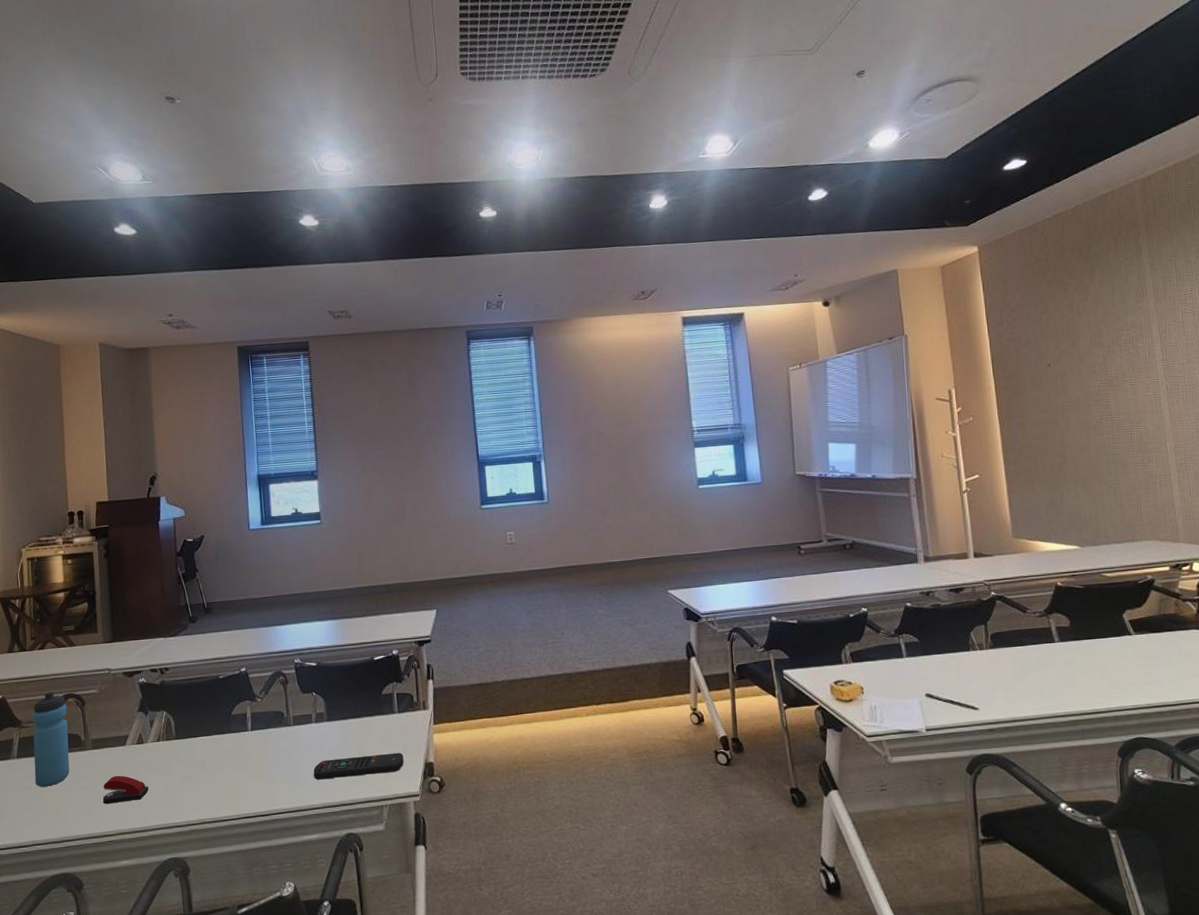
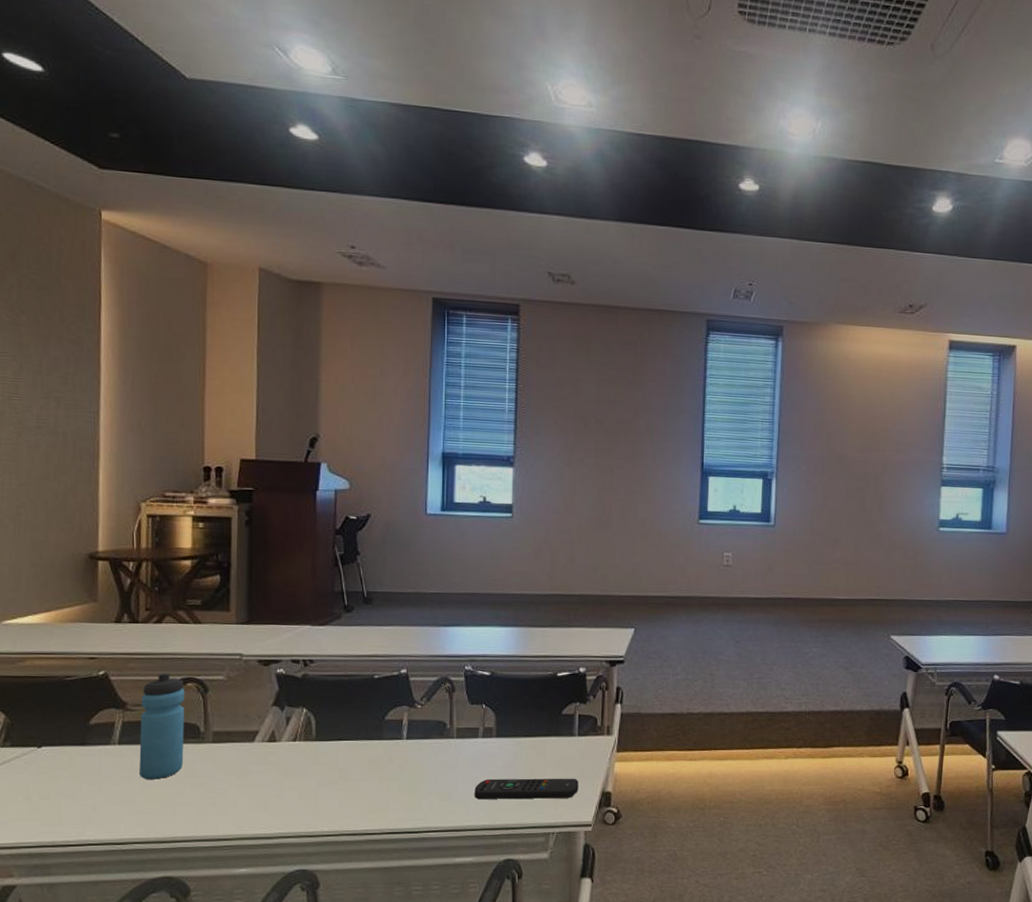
stapler: present [102,775,149,804] -> none [221,774,278,805]

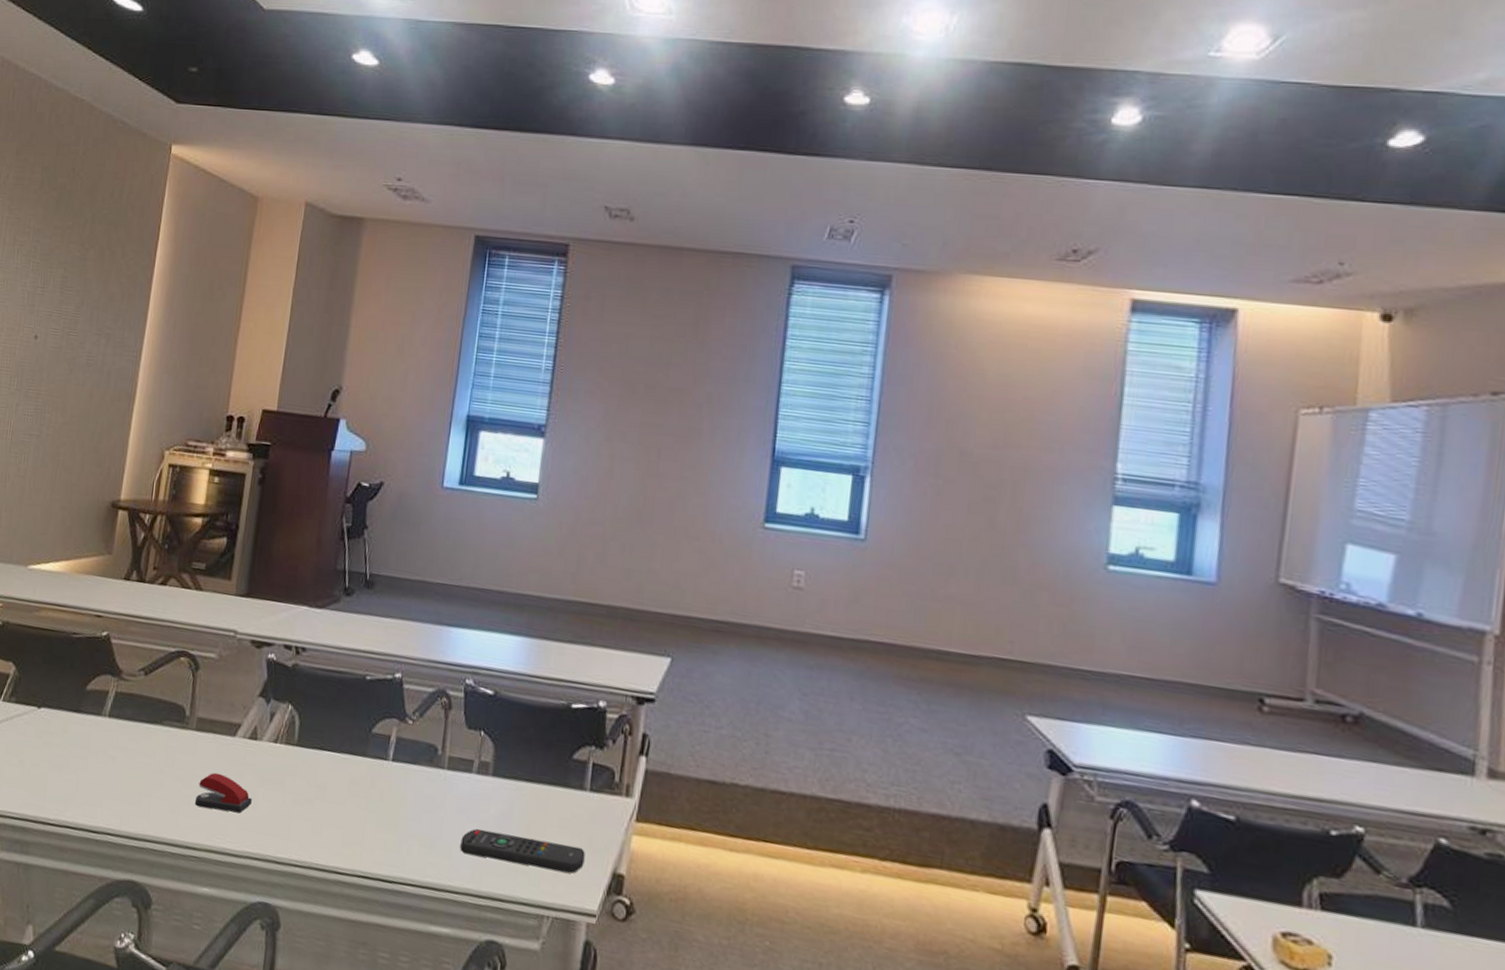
water bottle: present [138,673,185,780] -> none [122,642,177,764]
stapler: none [221,774,278,805] -> present [194,772,252,814]

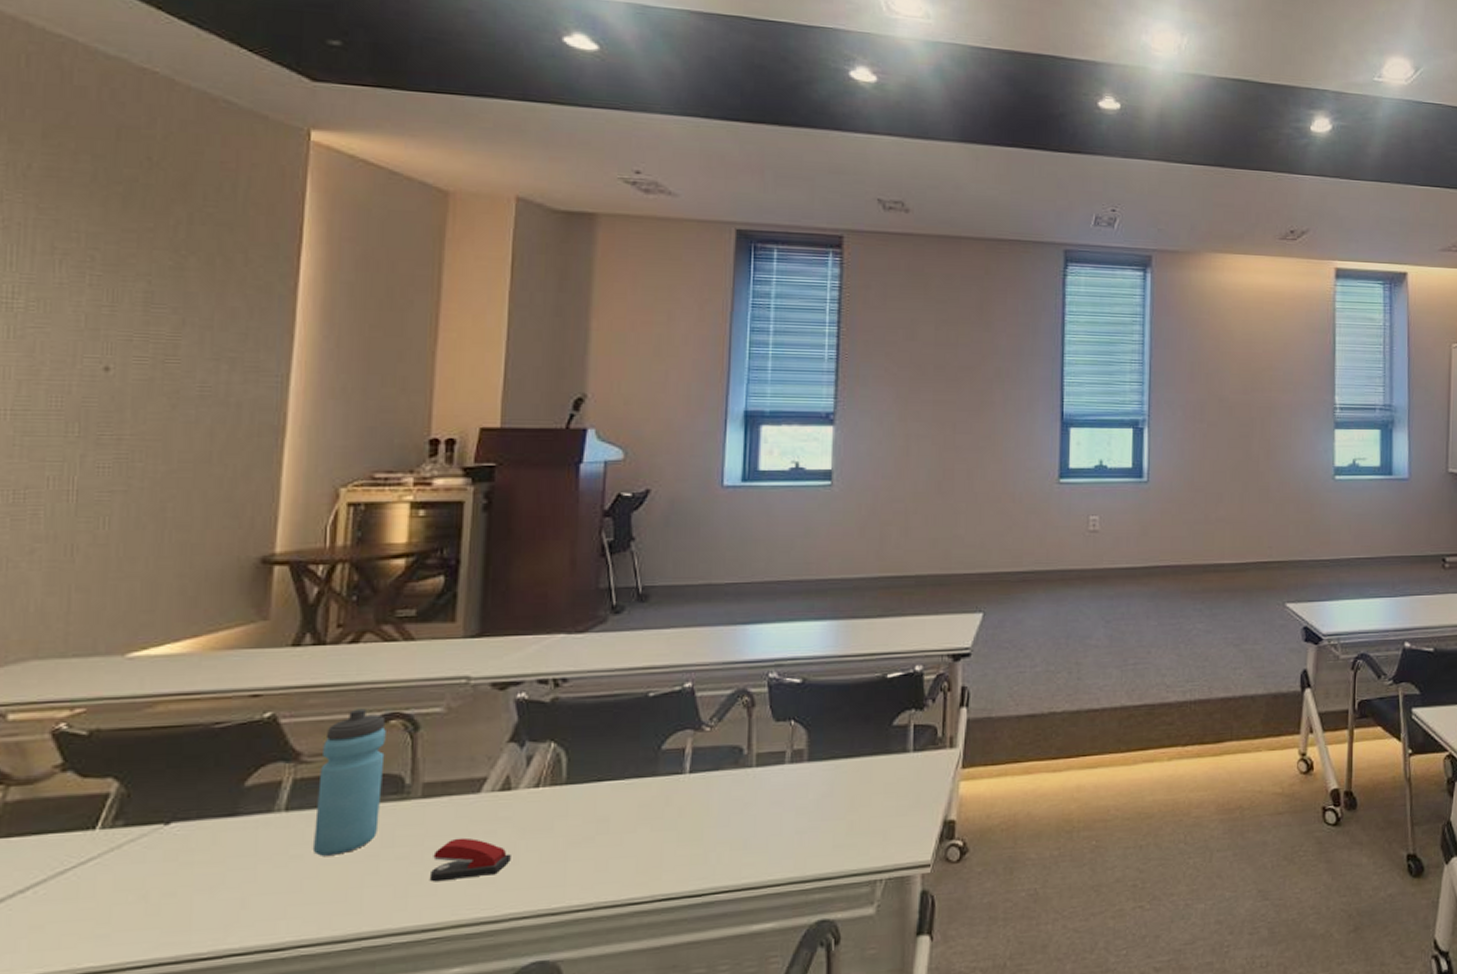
water bottle: none [122,642,177,764] -> present [312,709,386,856]
remote control: present [460,828,585,874] -> none [778,806,914,845]

